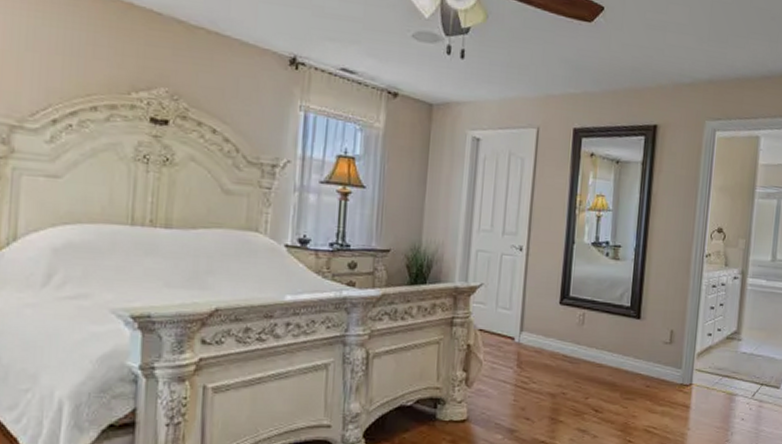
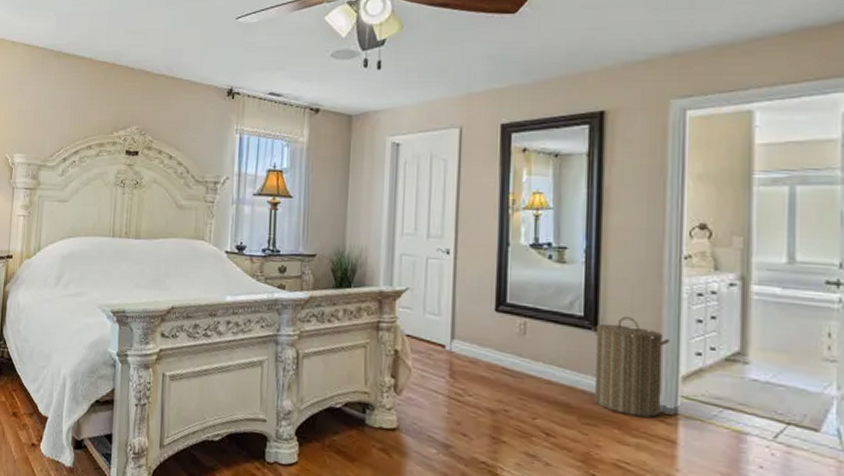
laundry hamper: none [634,306,691,388] -> present [592,316,670,418]

